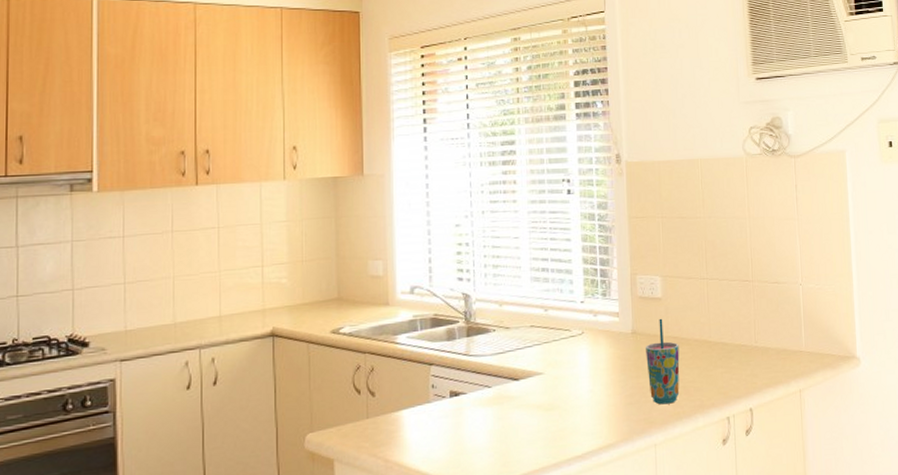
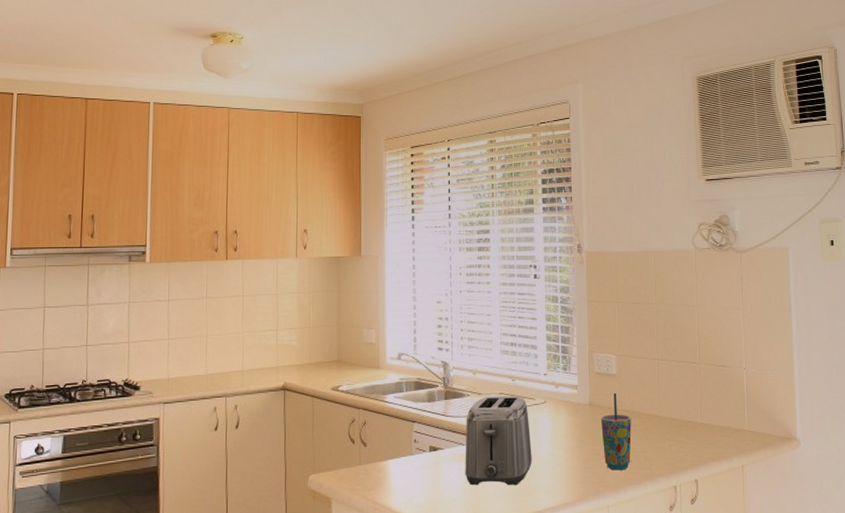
toaster: none [491,328,569,433] -> present [465,396,532,486]

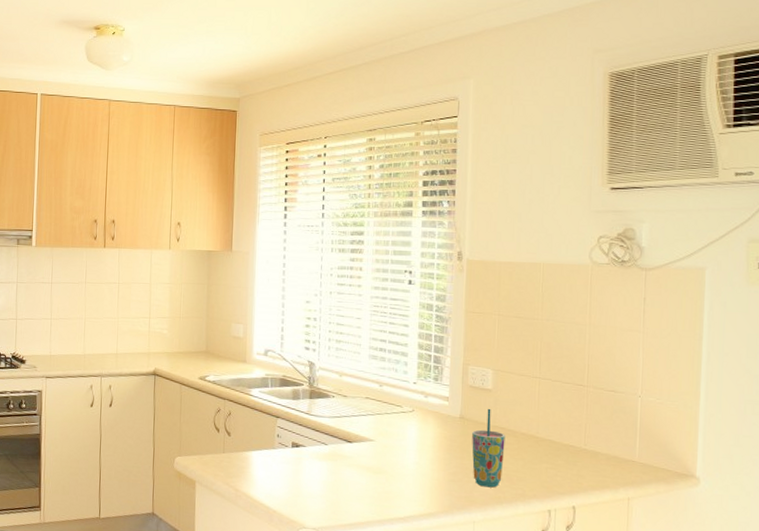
toaster: present [465,396,532,486] -> none [326,399,396,490]

